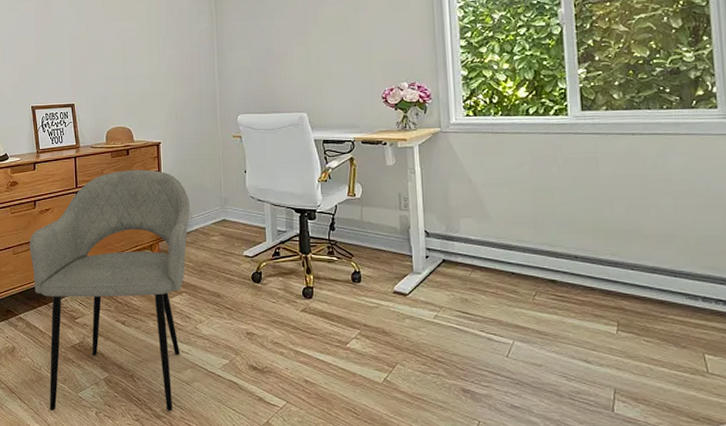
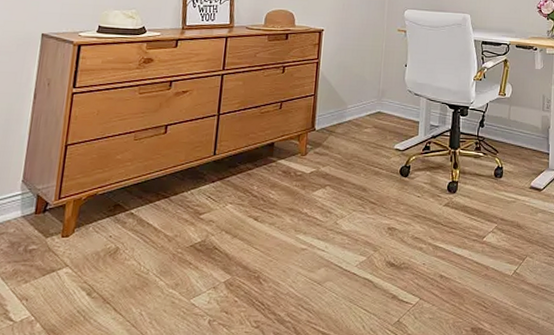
armchair: present [29,170,190,411] -> none [151,55,346,322]

